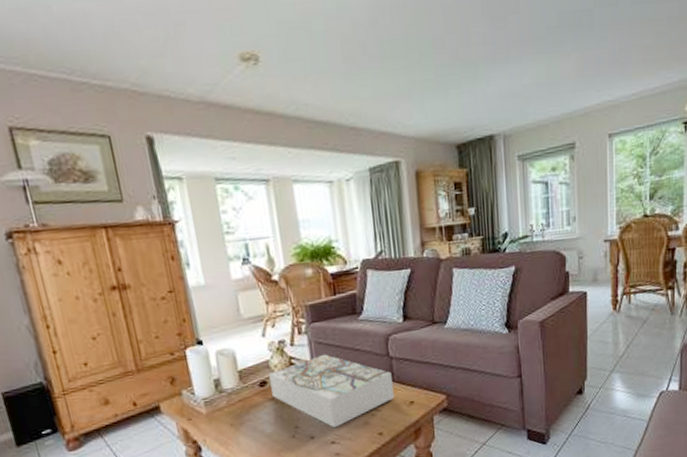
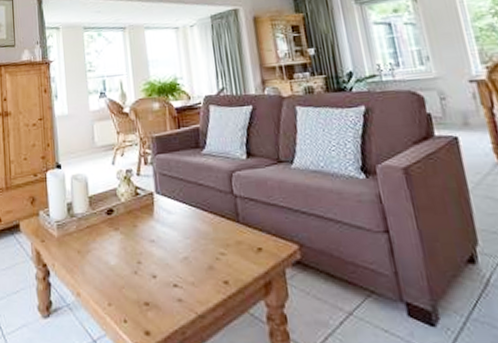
board game: present [269,354,394,429] -> none [116,186,240,269]

